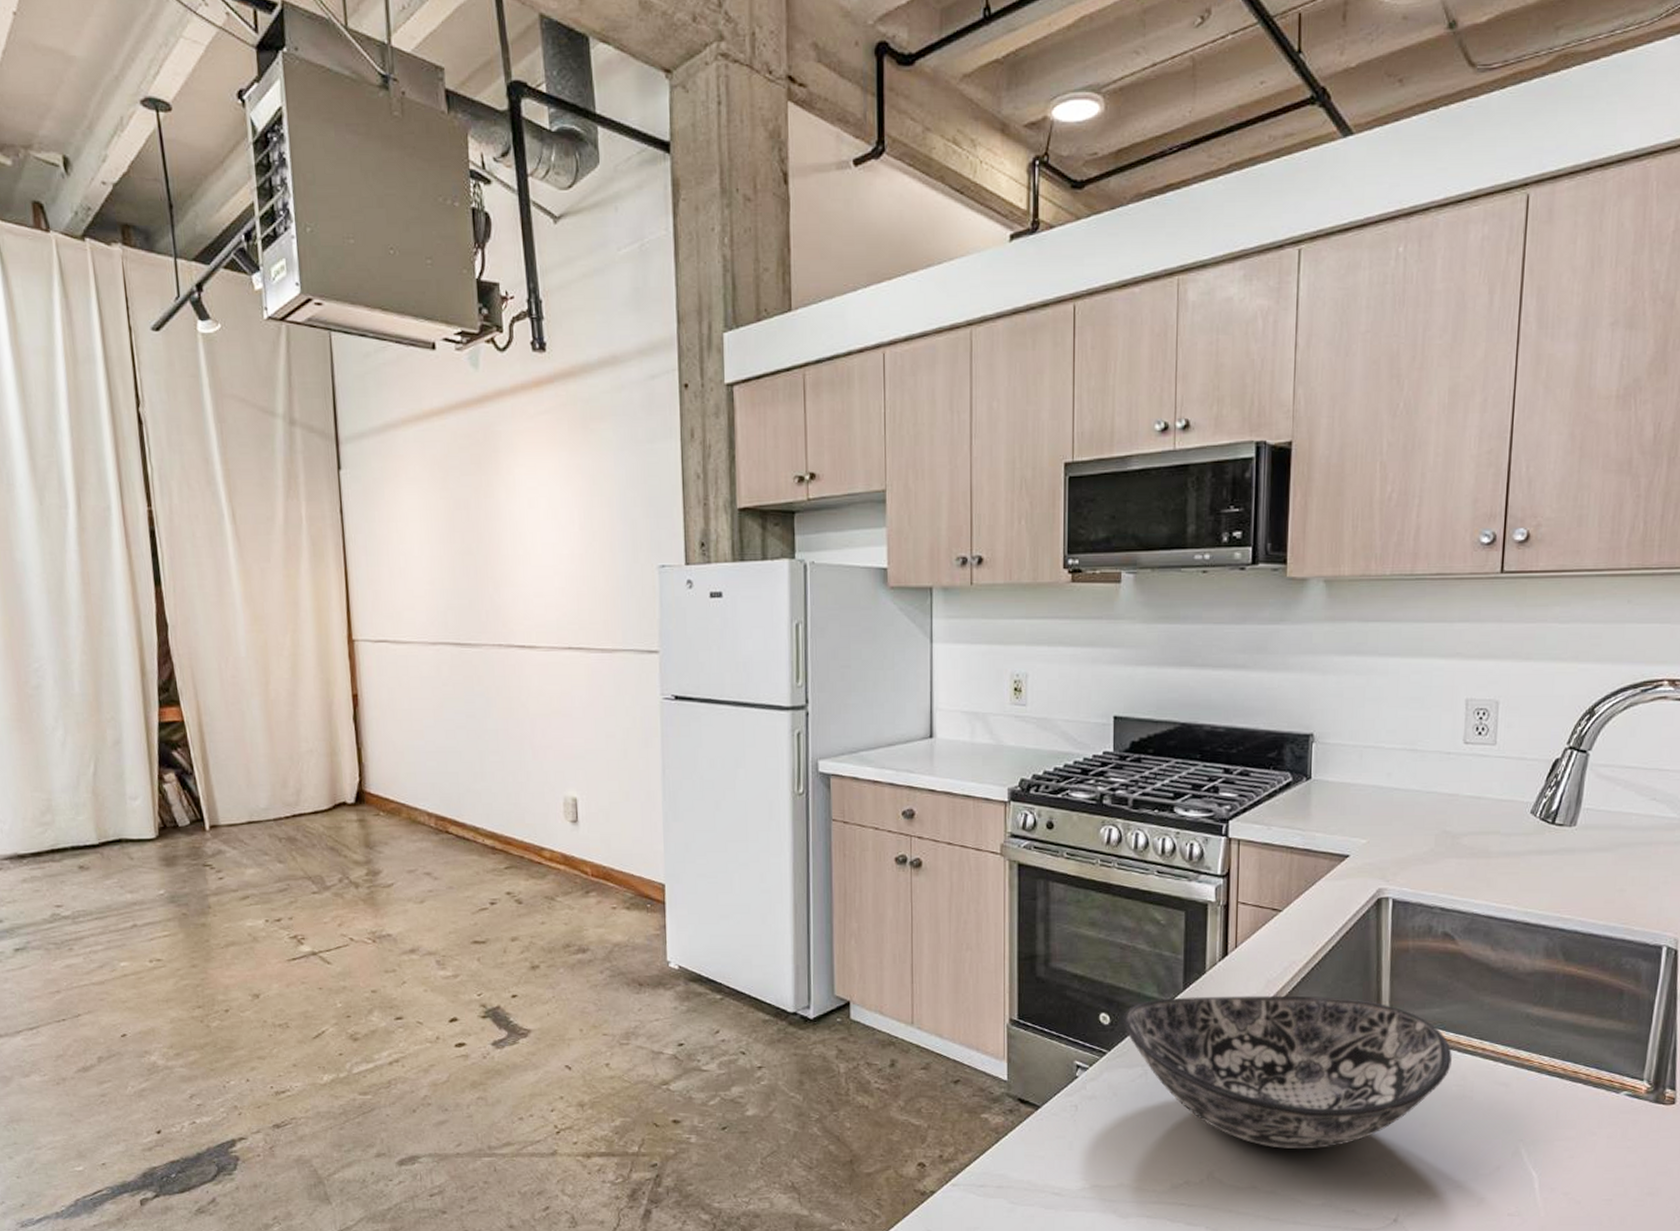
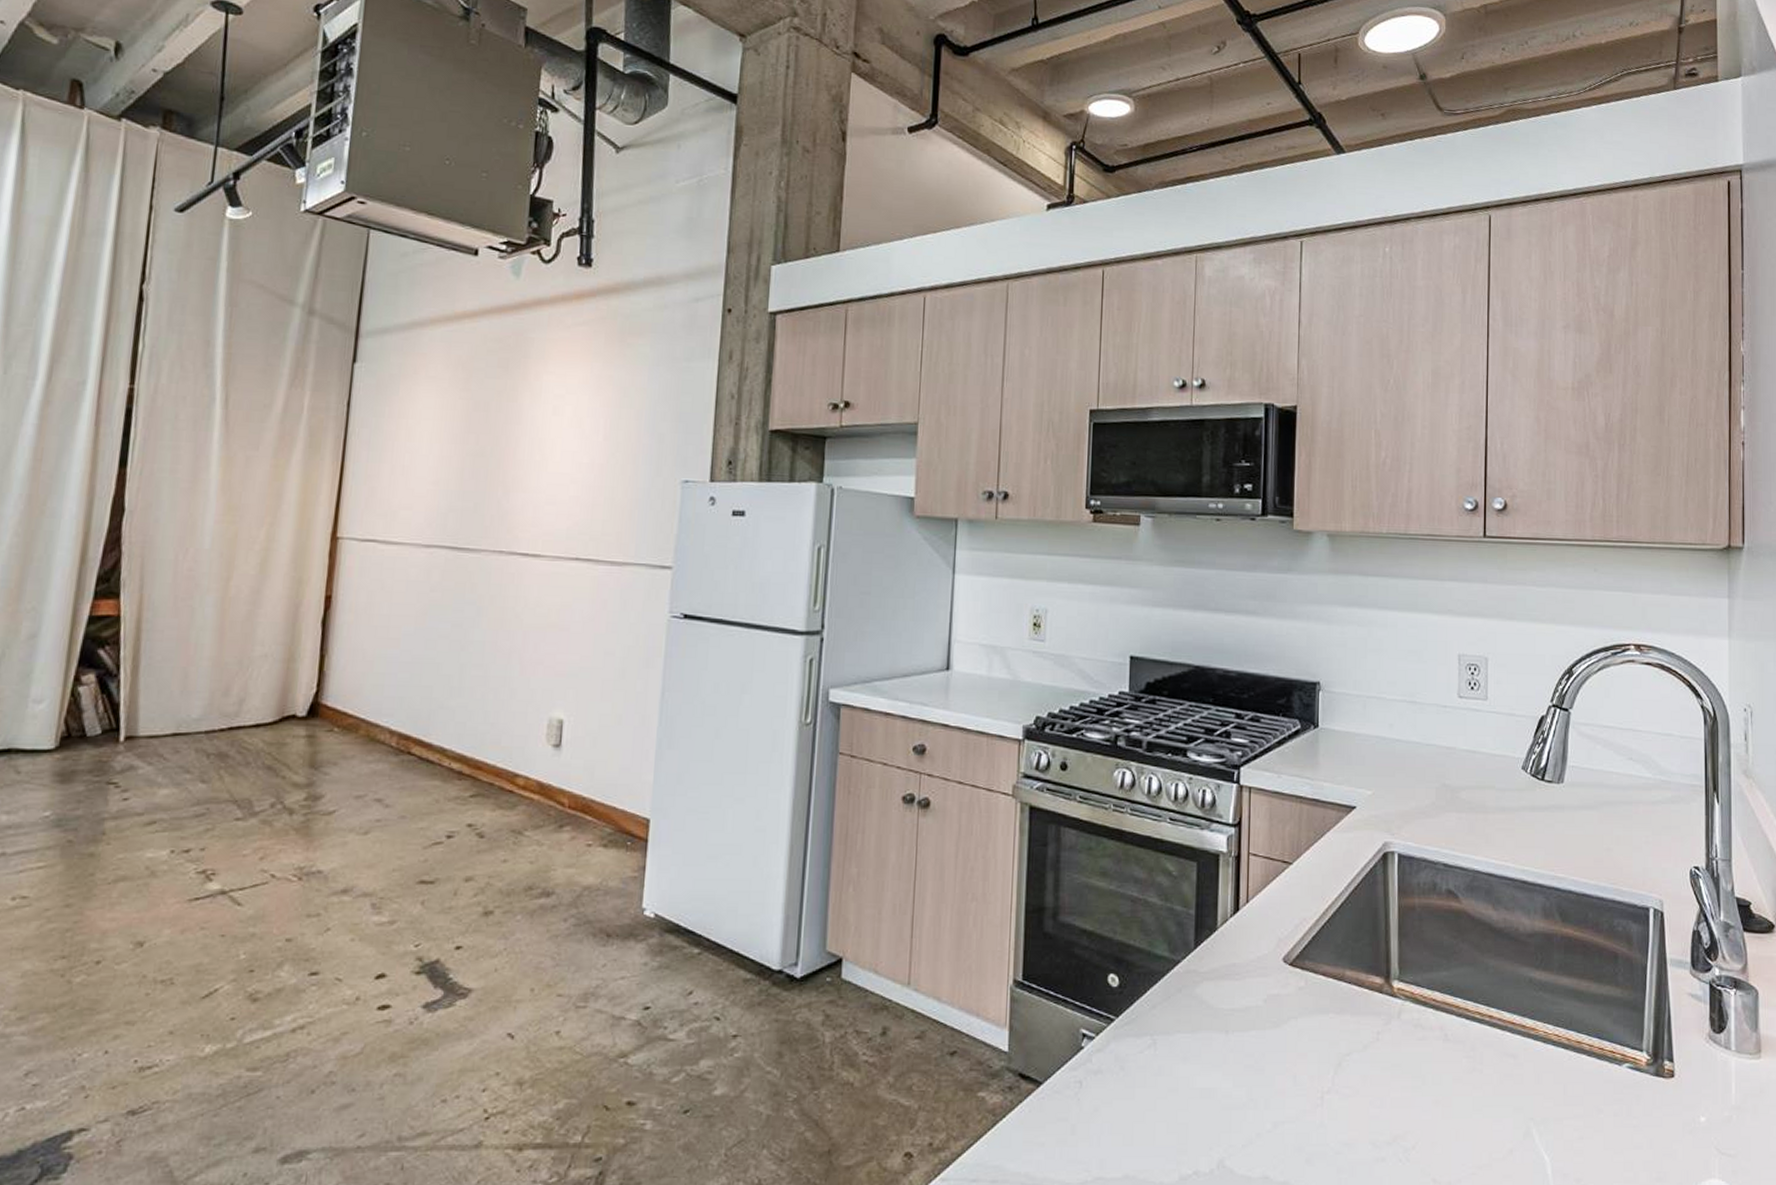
bowl: present [1123,995,1452,1150] -> none [1132,955,1461,1132]

